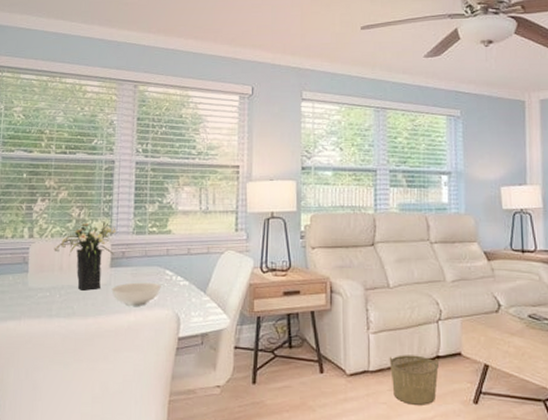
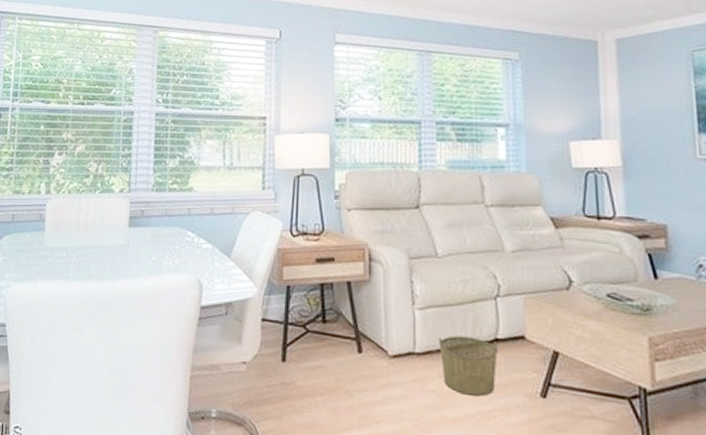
flower arrangement: present [54,221,116,291] -> none [71,177,135,252]
bowl: present [111,282,161,306] -> none [130,244,183,270]

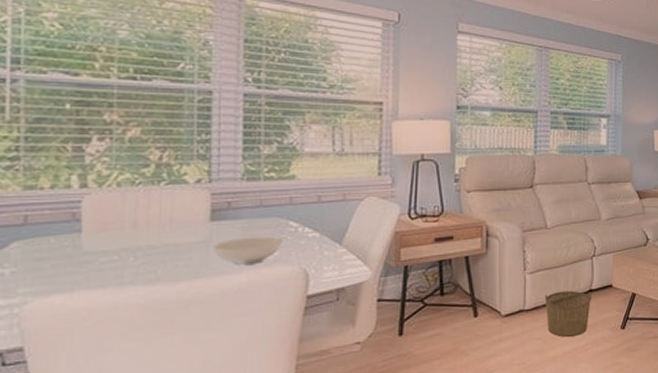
bowl: none [130,244,183,270] -> present [213,236,283,265]

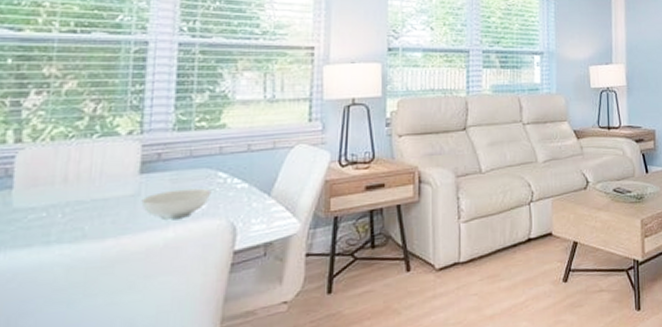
basket: present [544,290,591,337] -> none [480,240,530,293]

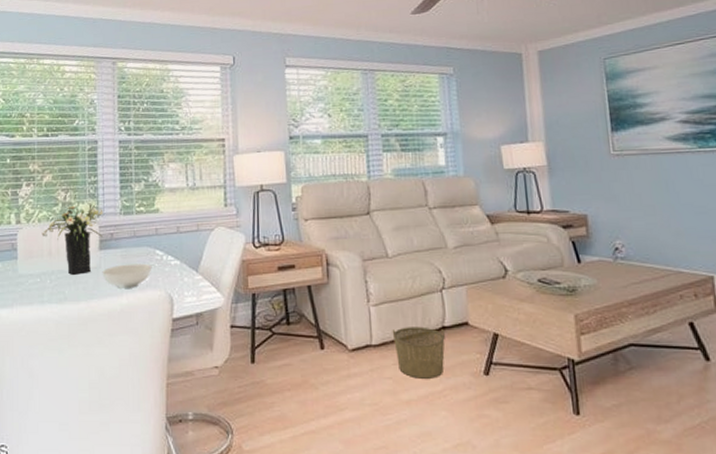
flower arrangement: none [54,116,150,206] -> present [41,203,103,275]
basket: none [480,240,530,293] -> present [392,326,445,379]

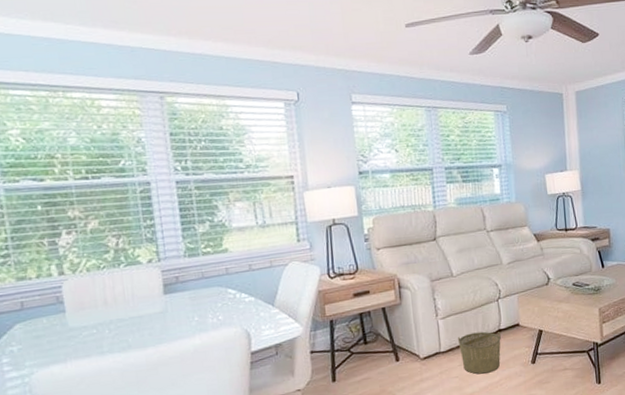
flower arrangement: present [41,203,103,275] -> none [92,247,167,322]
bowl: present [102,263,152,288] -> none [169,303,225,330]

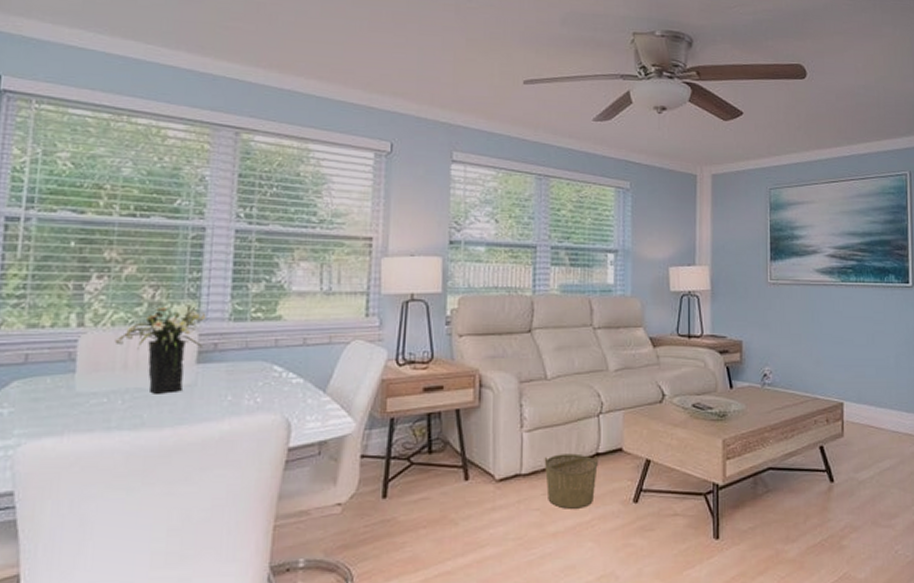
flower arrangement: none [92,247,167,322] -> present [114,304,206,394]

